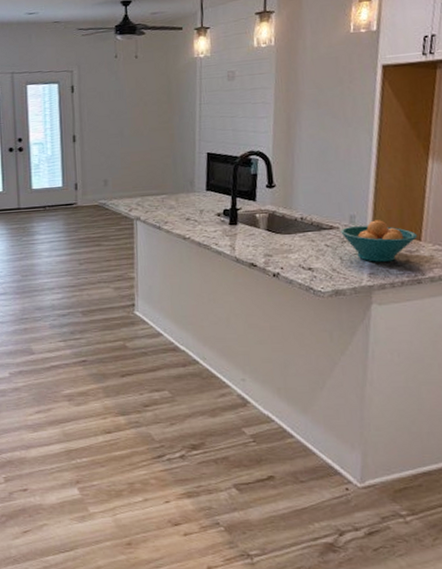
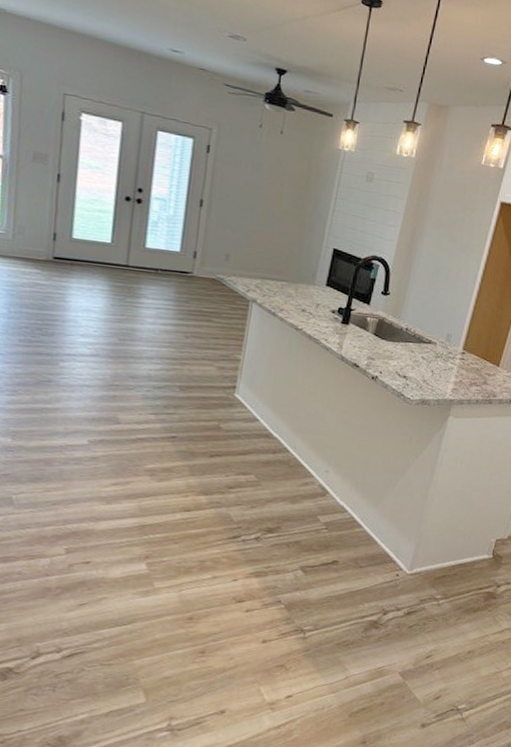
fruit bowl: present [340,220,418,262] -> none [437,342,498,381]

